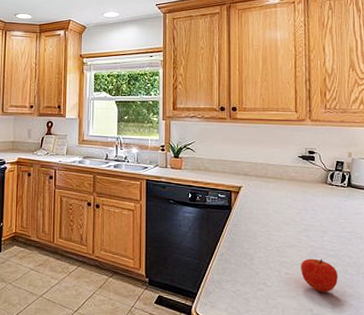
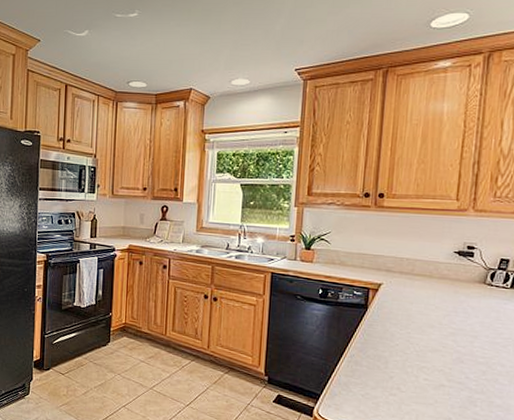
fruit: present [301,258,338,292] -> none [442,364,486,402]

